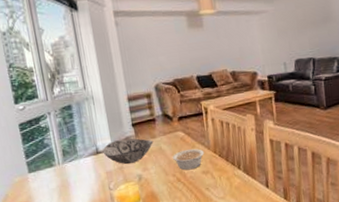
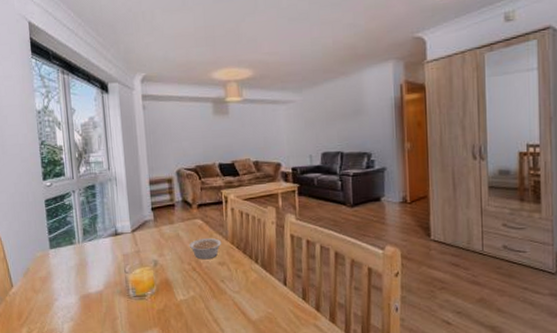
decorative bowl: present [102,138,154,165] -> none [121,222,172,249]

